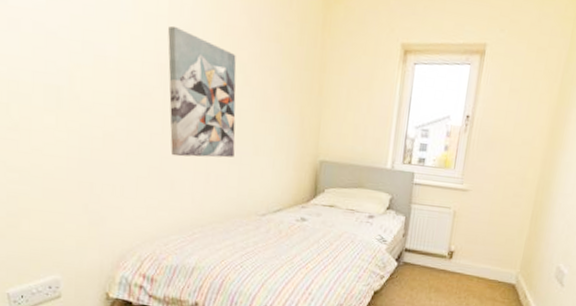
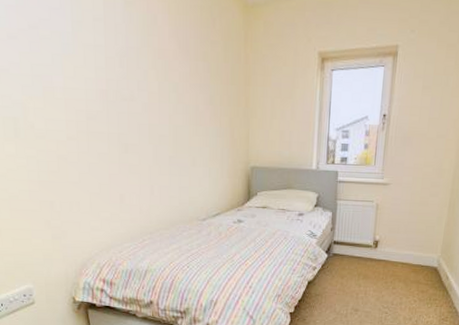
wall art: present [168,25,237,158] -> none [106,54,174,173]

